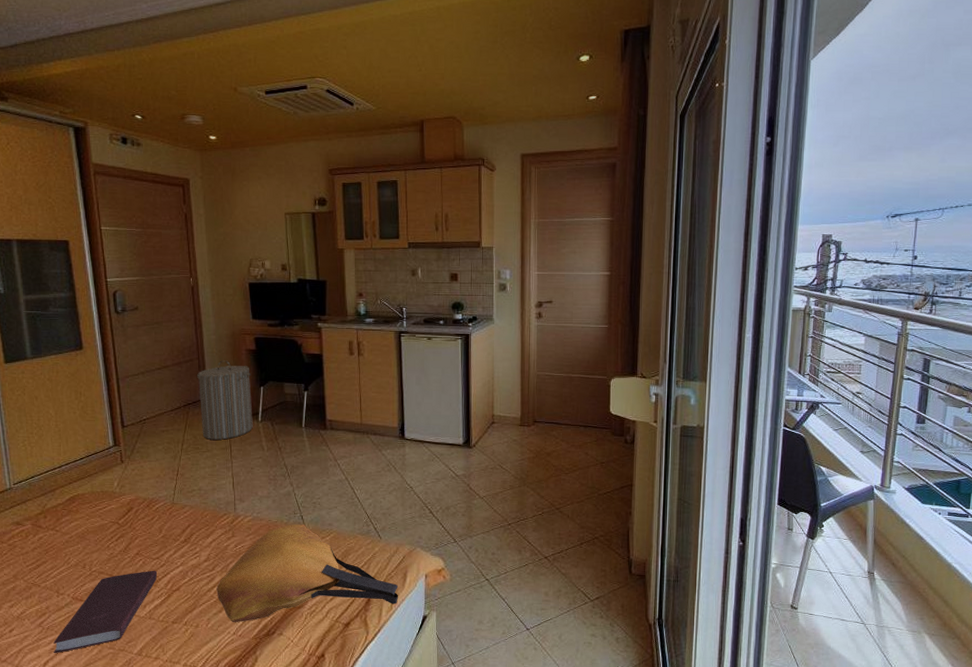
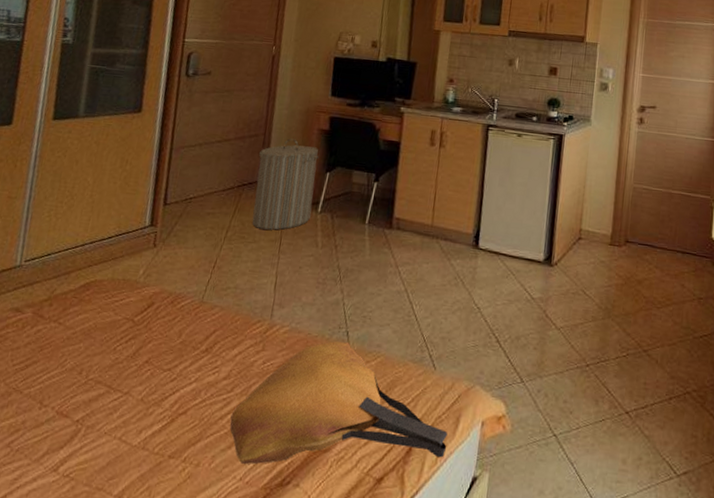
book: present [53,570,158,653] -> none [16,384,165,486]

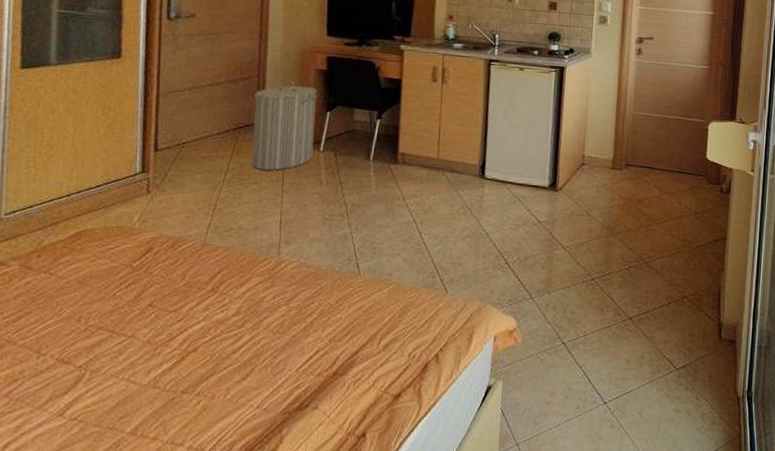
tote bag: present [230,341,448,465] -> none [243,273,462,393]

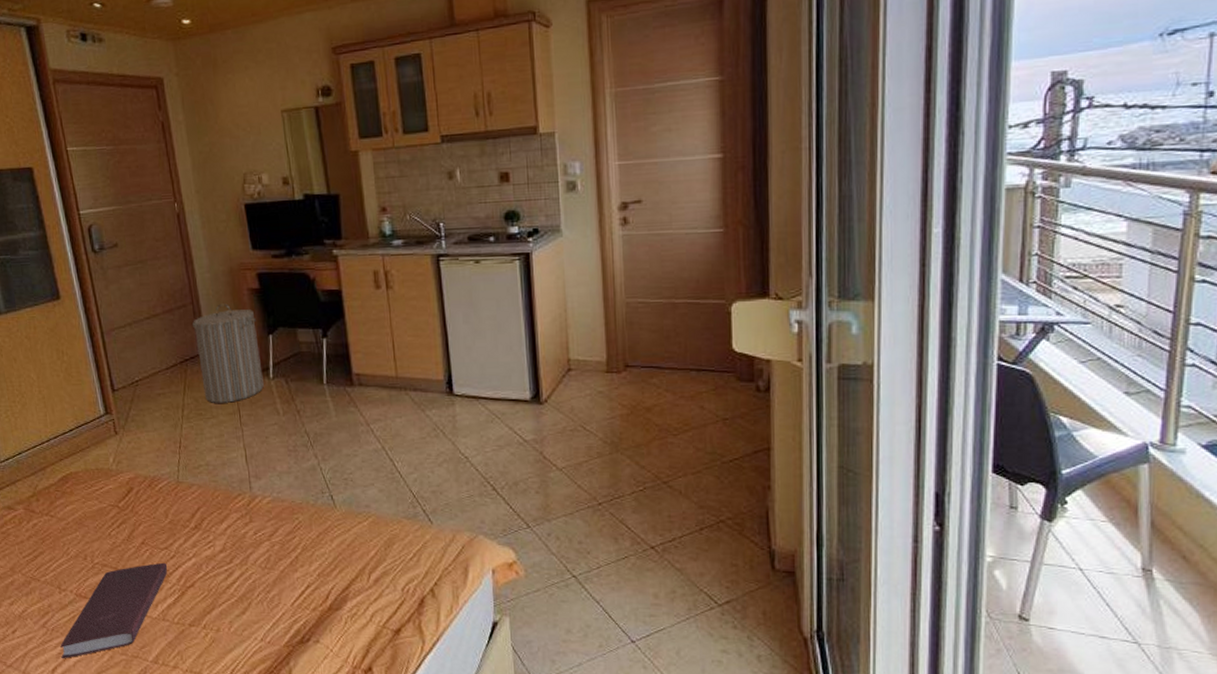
book: none [19,326,172,432] -> present [60,562,168,658]

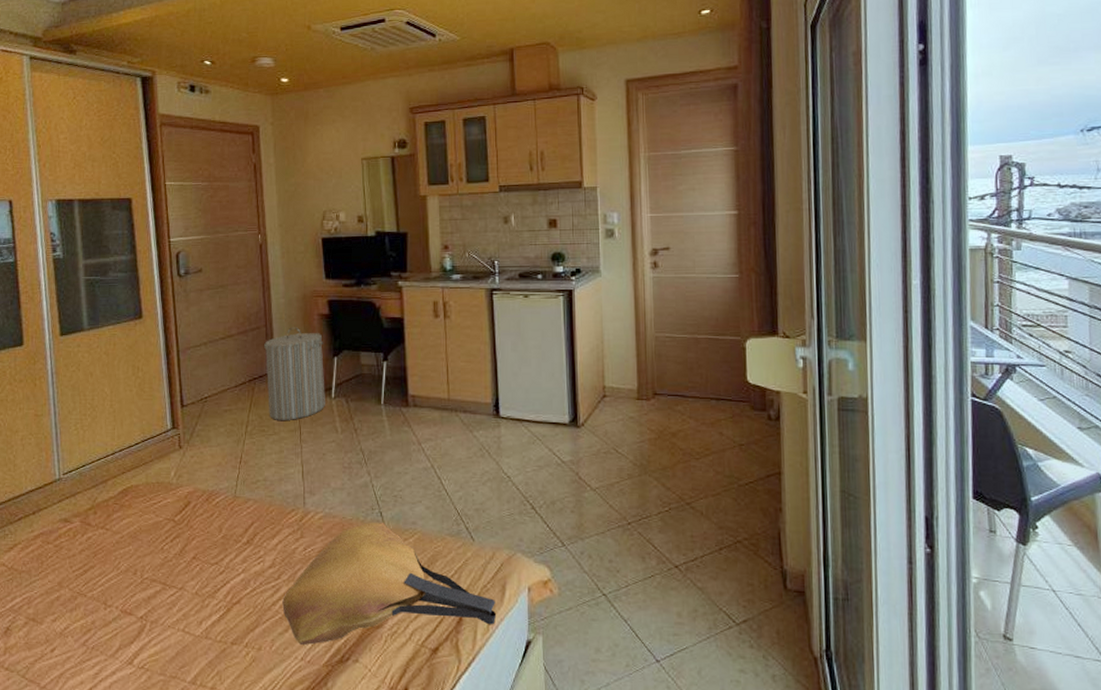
book: present [60,562,168,658] -> none [98,578,216,679]
tote bag: none [237,506,460,626] -> present [282,523,497,645]

